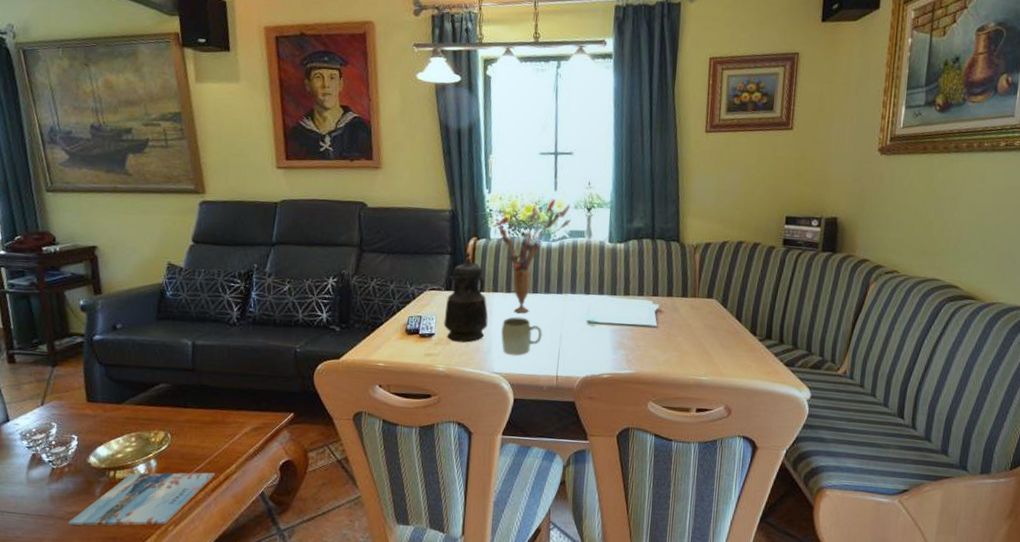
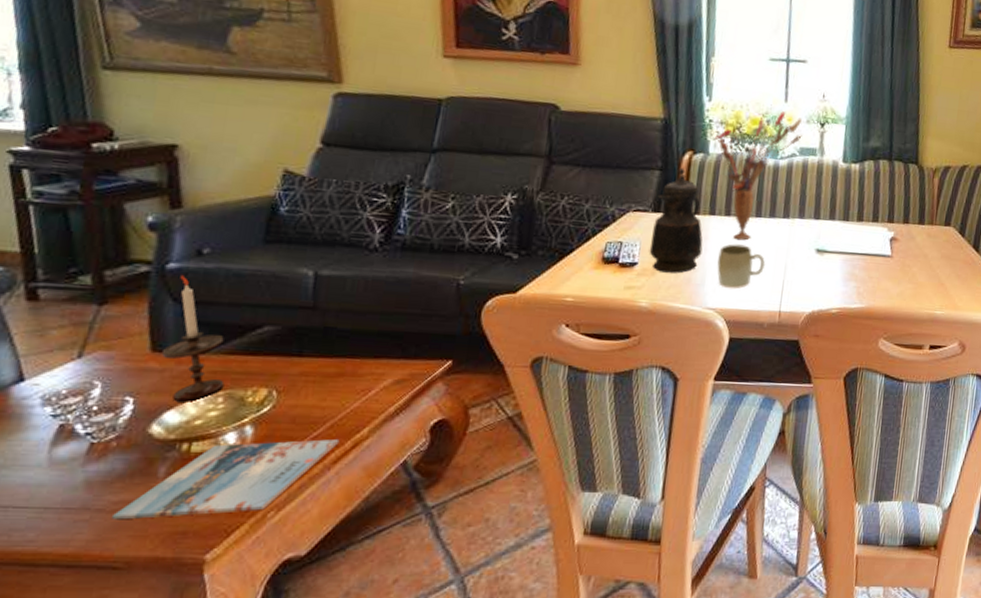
candlestick: none [94,345,136,440] -> present [162,275,225,402]

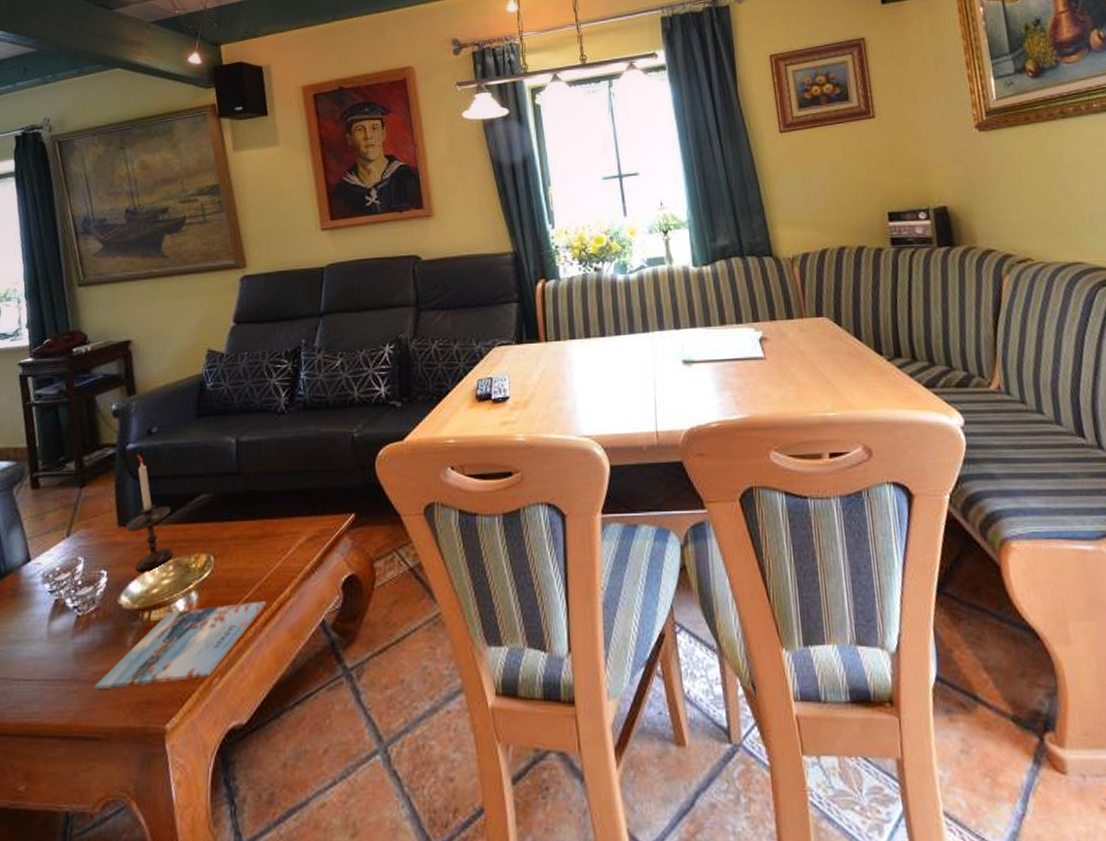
coffeepot: present [649,167,703,273] -> none [518,296,569,404]
bouquet: present [715,111,802,240] -> none [563,226,647,361]
mug: present [717,244,766,290] -> none [585,365,634,413]

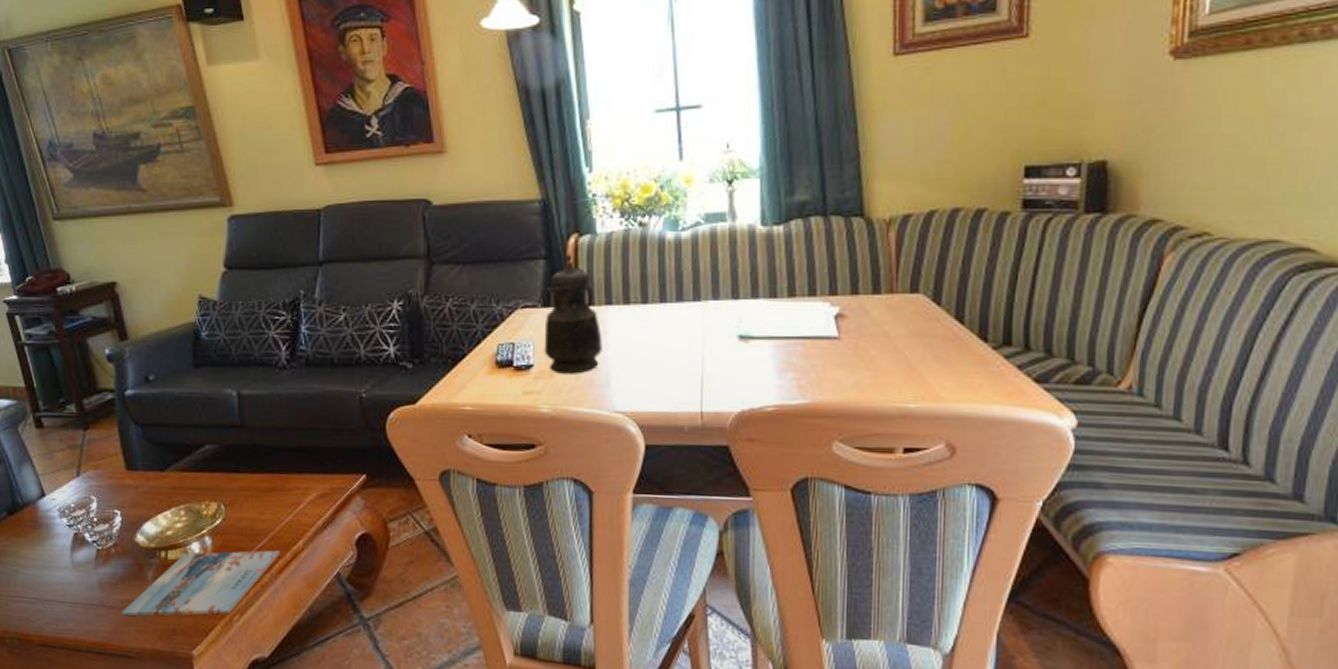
candlestick: present [126,454,173,572] -> none [134,401,184,515]
coffeepot: none [518,296,569,404] -> present [544,253,602,374]

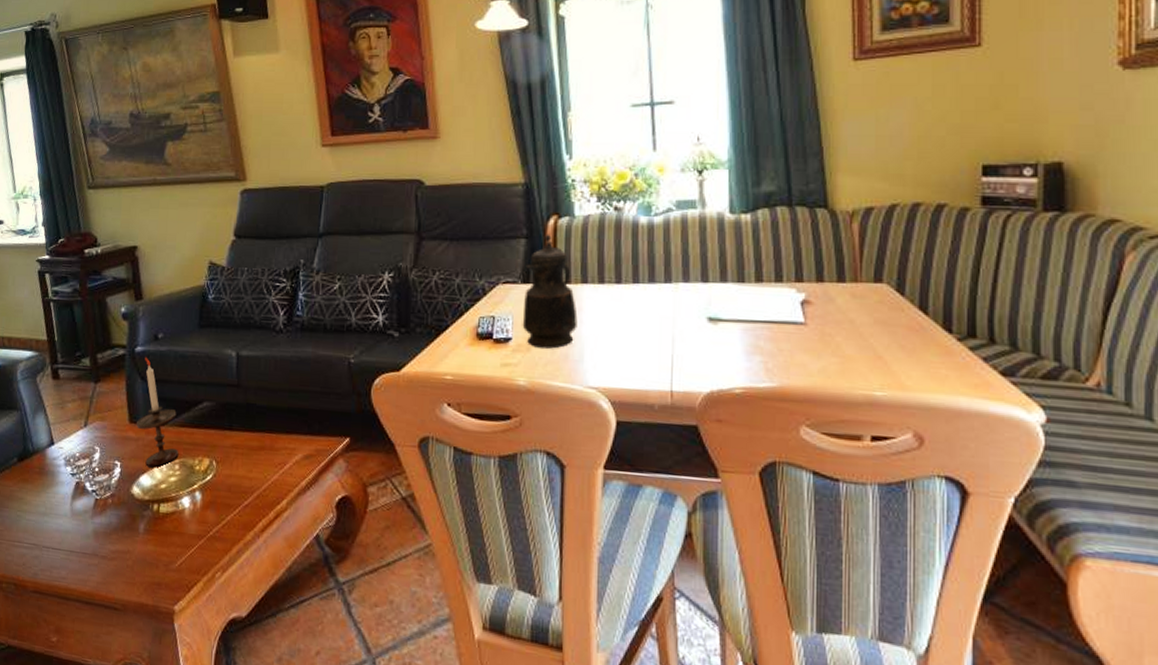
magazine: present [122,550,281,616] -> none [112,507,265,571]
candlestick: none [134,401,184,515] -> present [137,357,179,468]

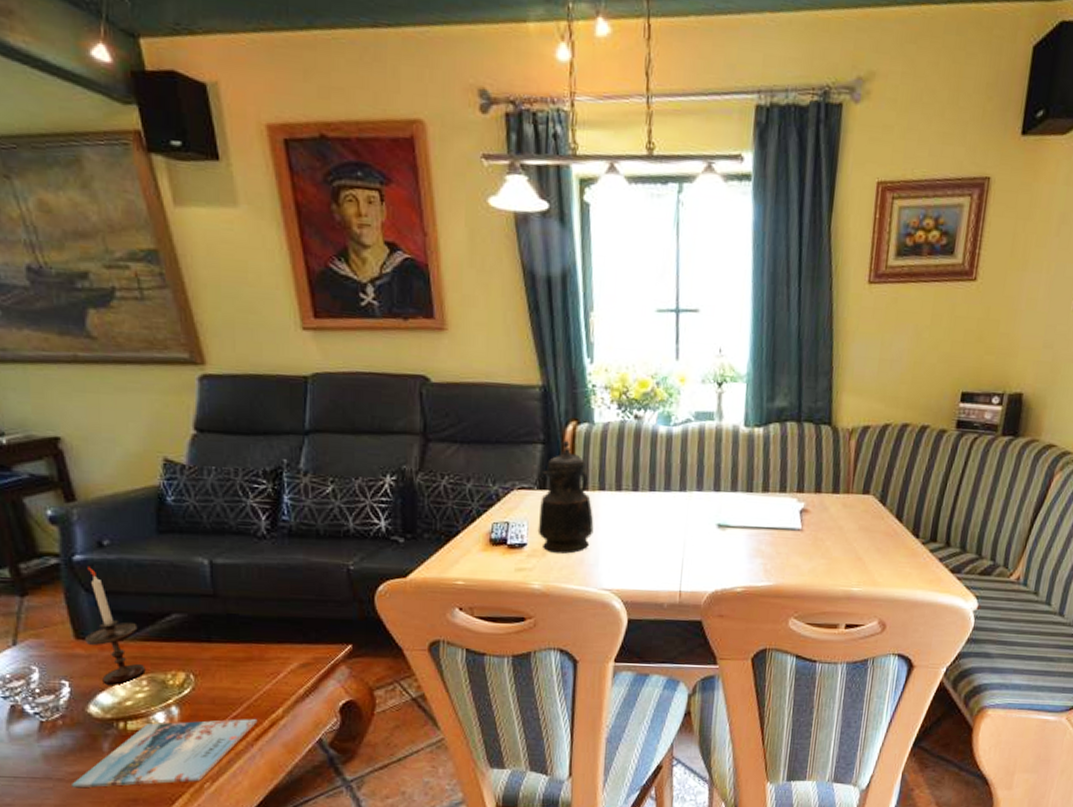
magazine: none [112,507,265,571] -> present [72,718,258,788]

